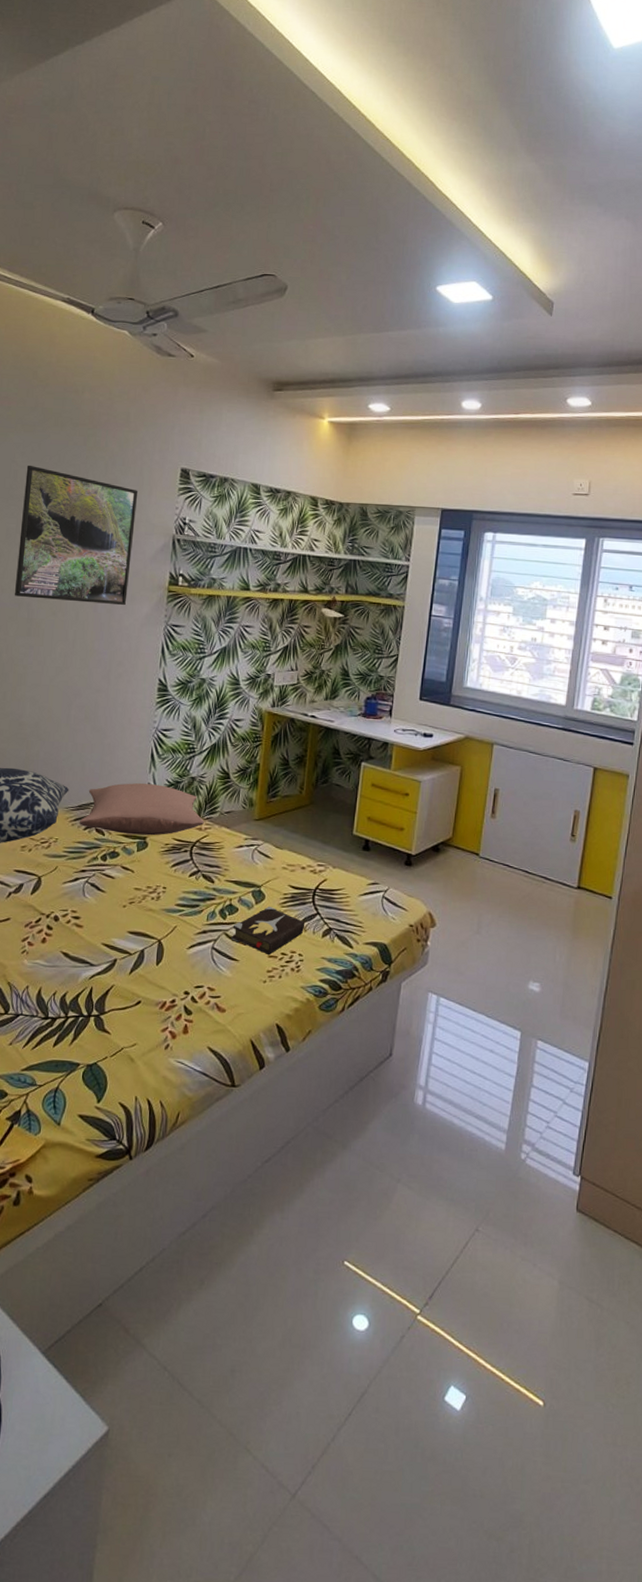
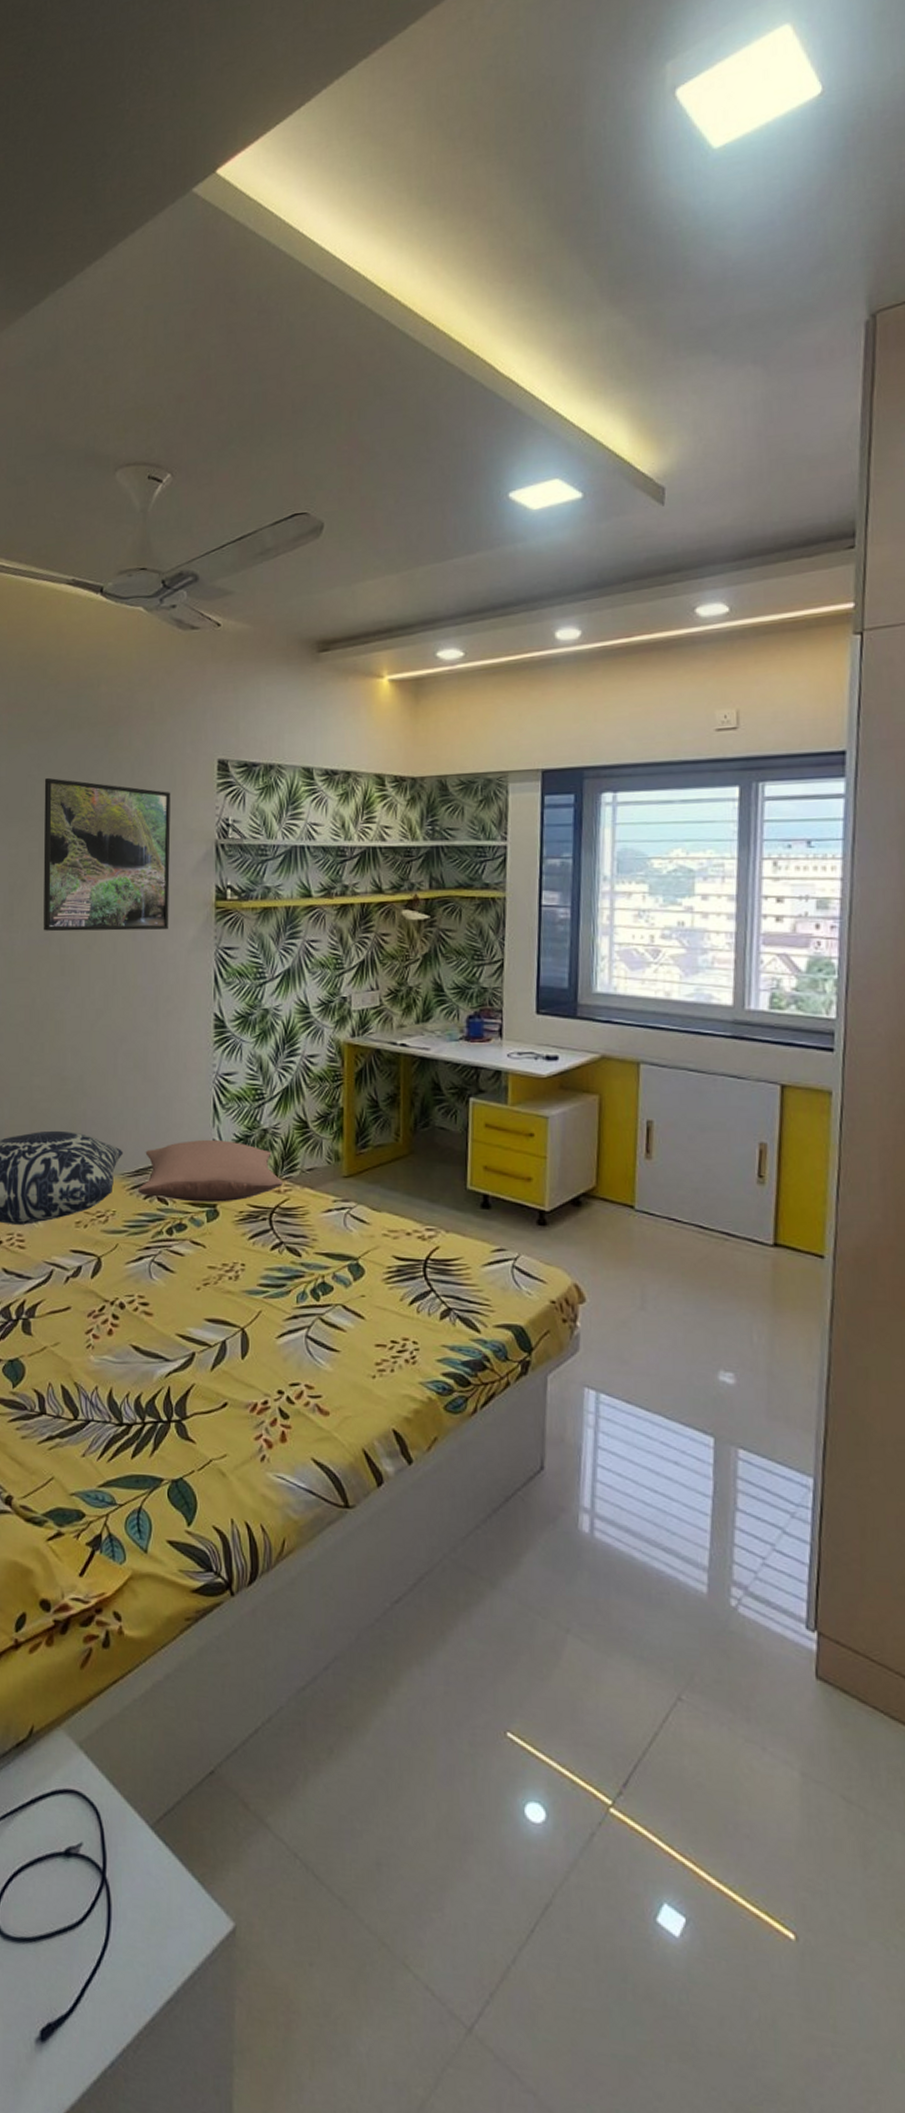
hardback book: present [231,906,306,955] -> none [327,1282,418,1343]

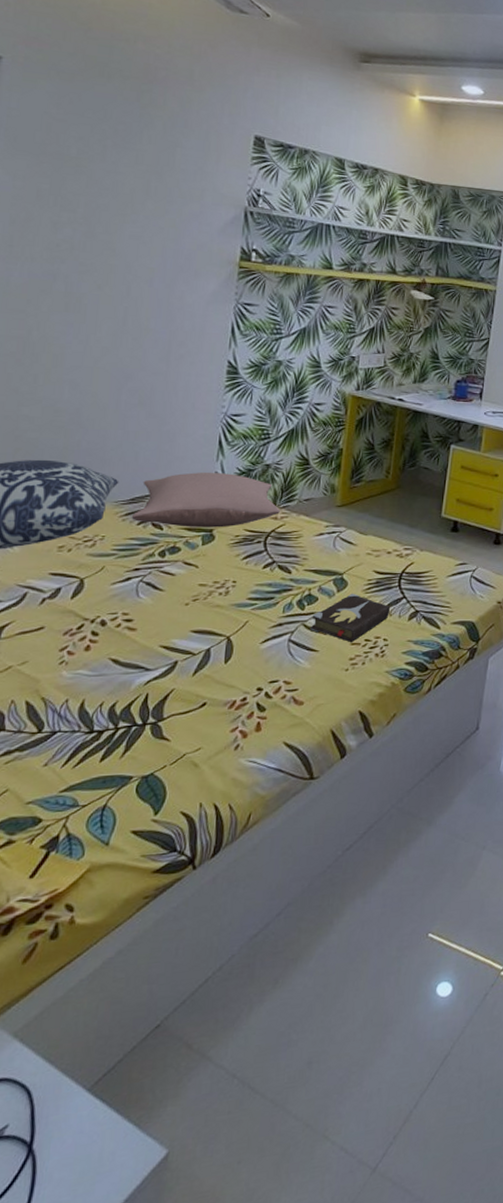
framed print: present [43,777,171,932] -> none [47,118,204,281]
hardback book: none [327,1282,418,1343] -> present [309,593,391,642]

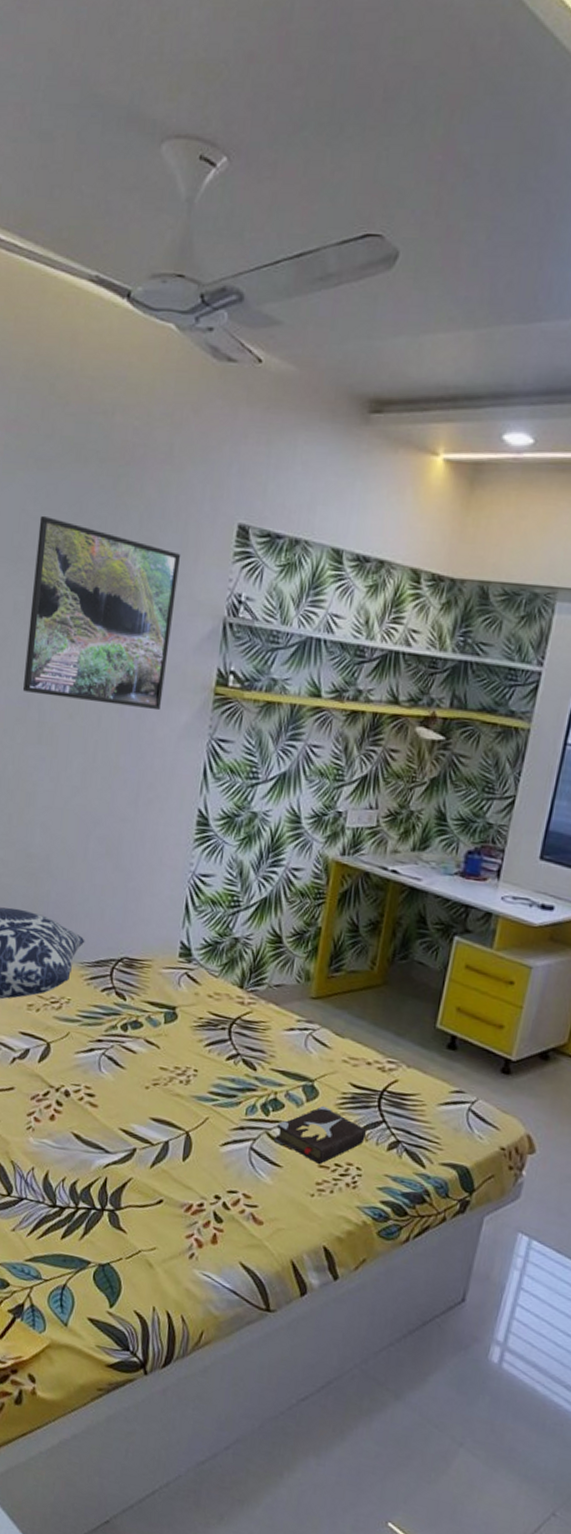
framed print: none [47,118,204,281] -> present [22,515,181,711]
pillow: present [131,472,280,528] -> none [95,938,248,1007]

